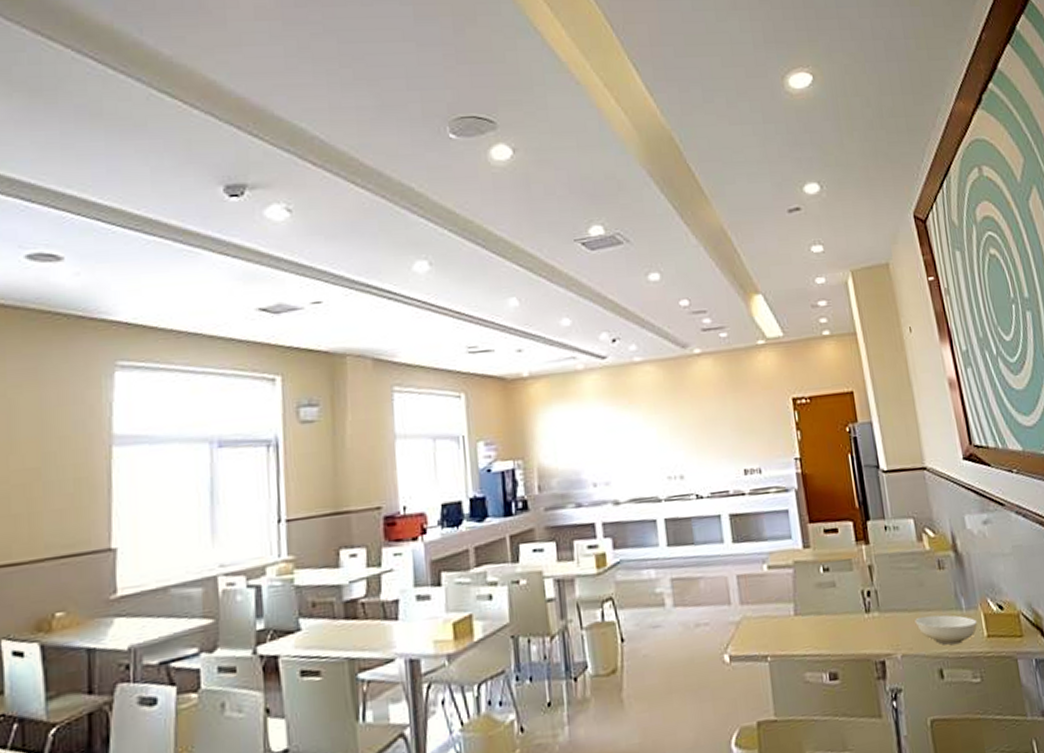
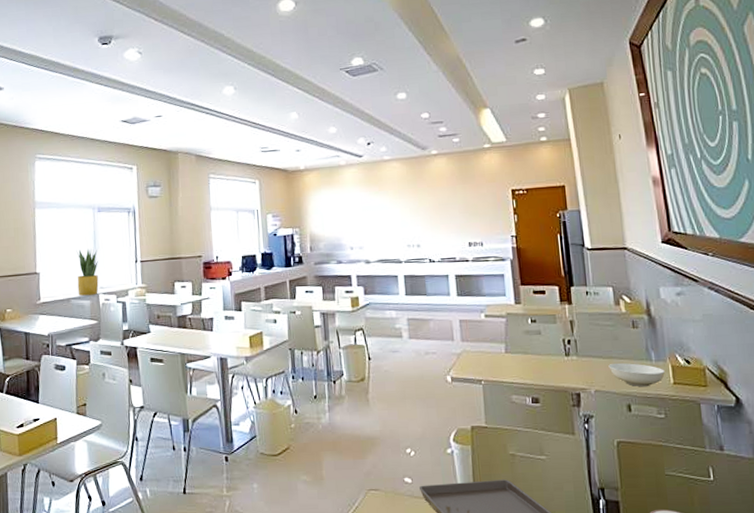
planter: none [180,504,217,582] -> present [76,248,99,297]

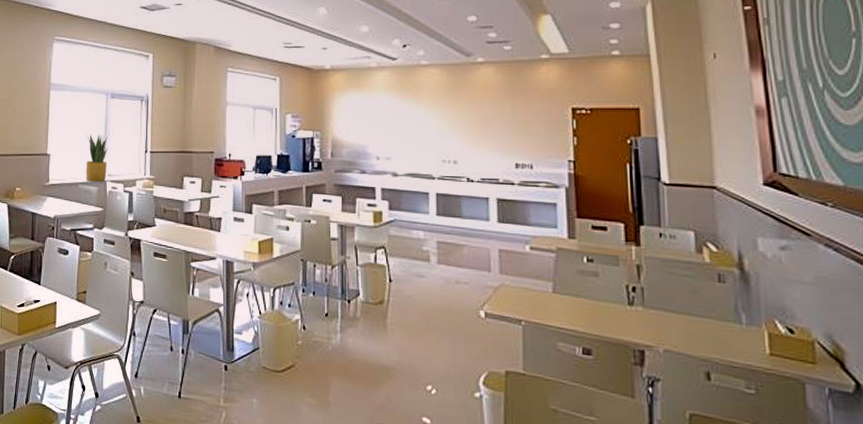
bowl: present [608,362,665,387] -> none [683,320,758,354]

